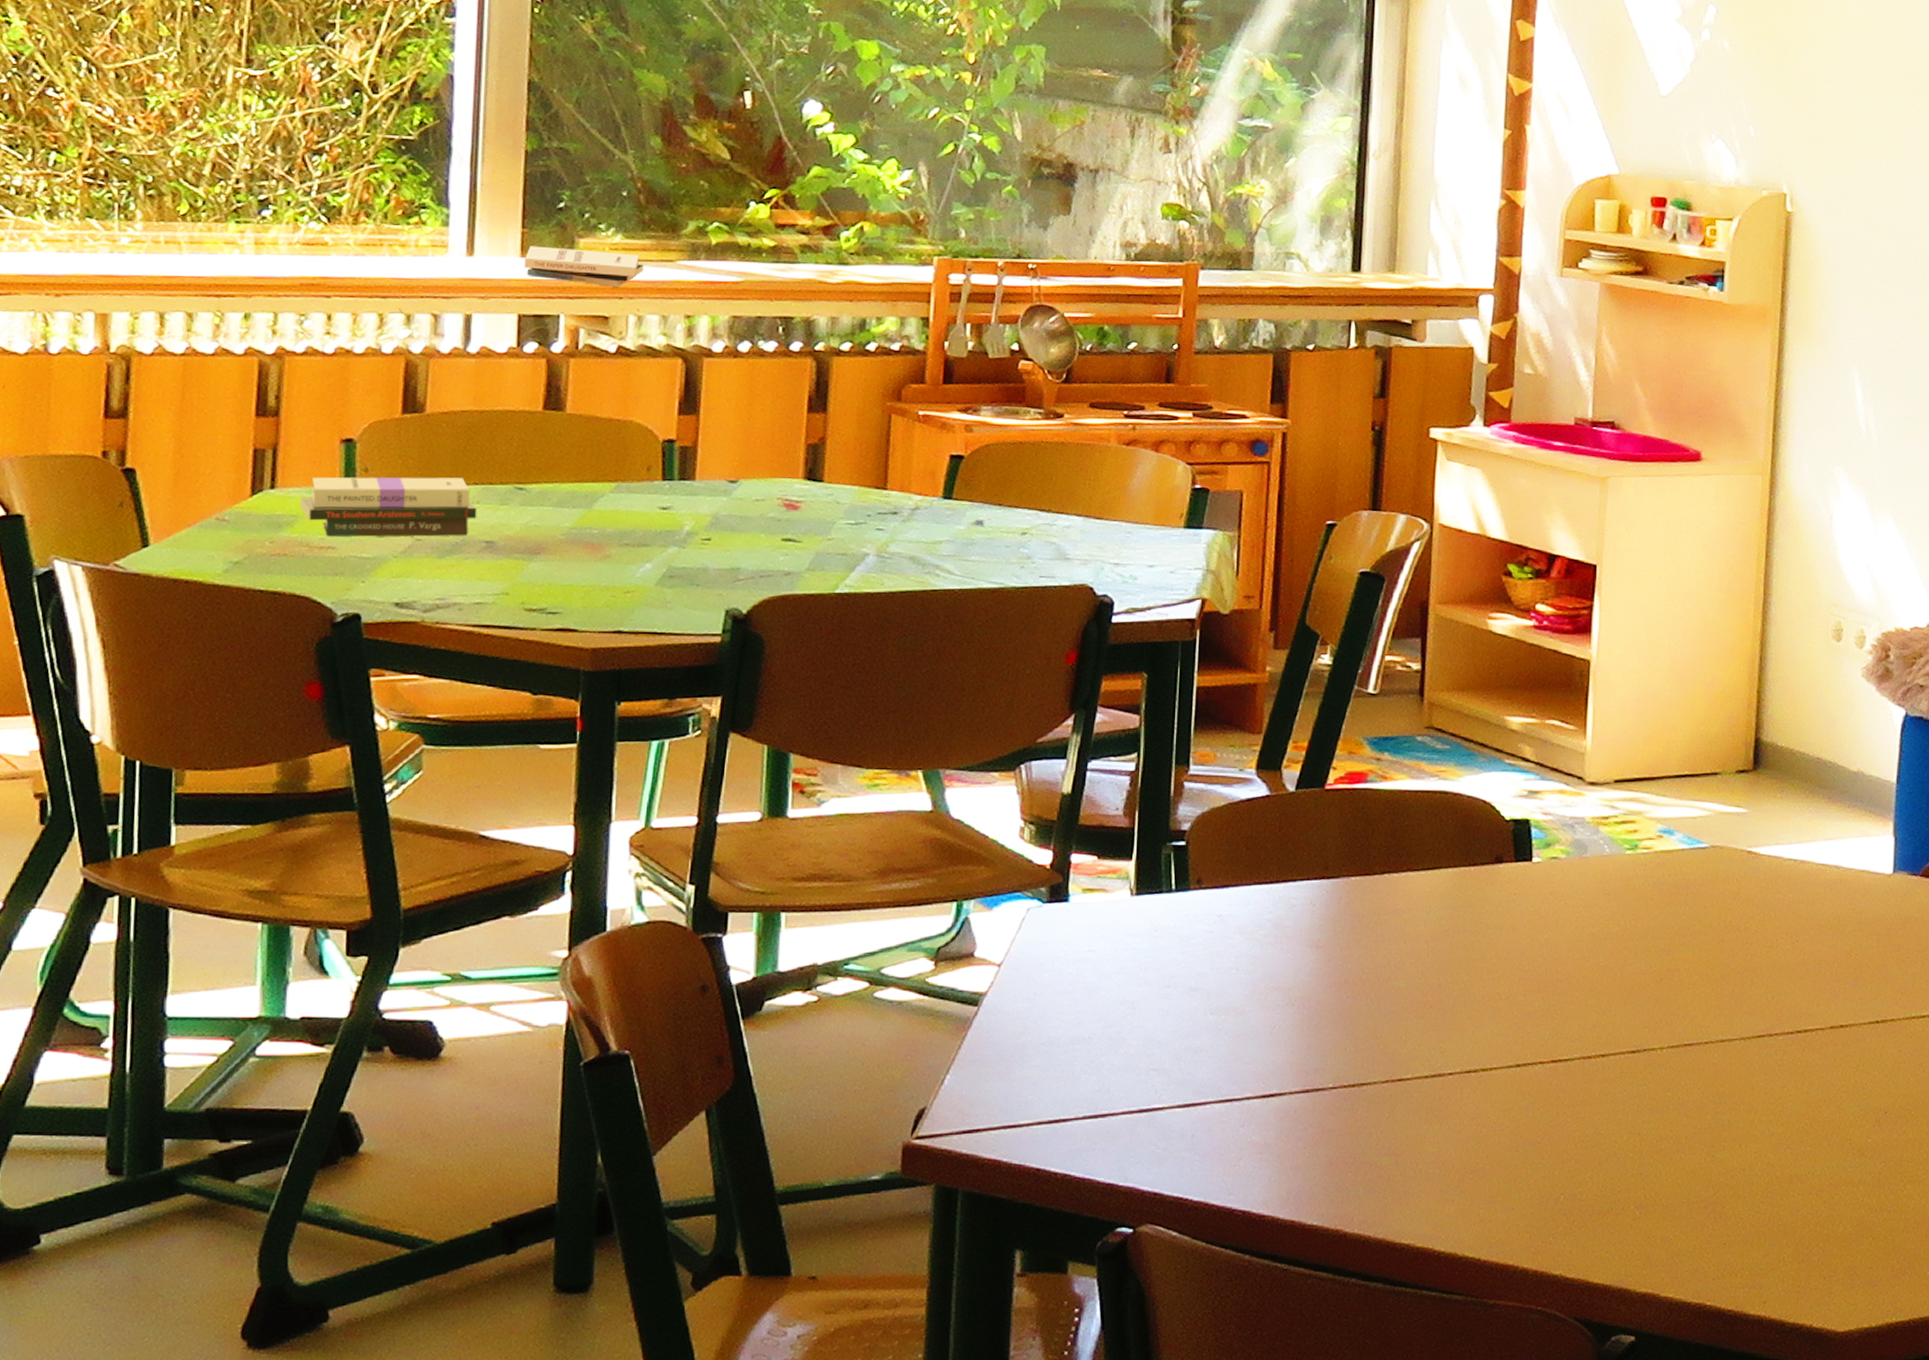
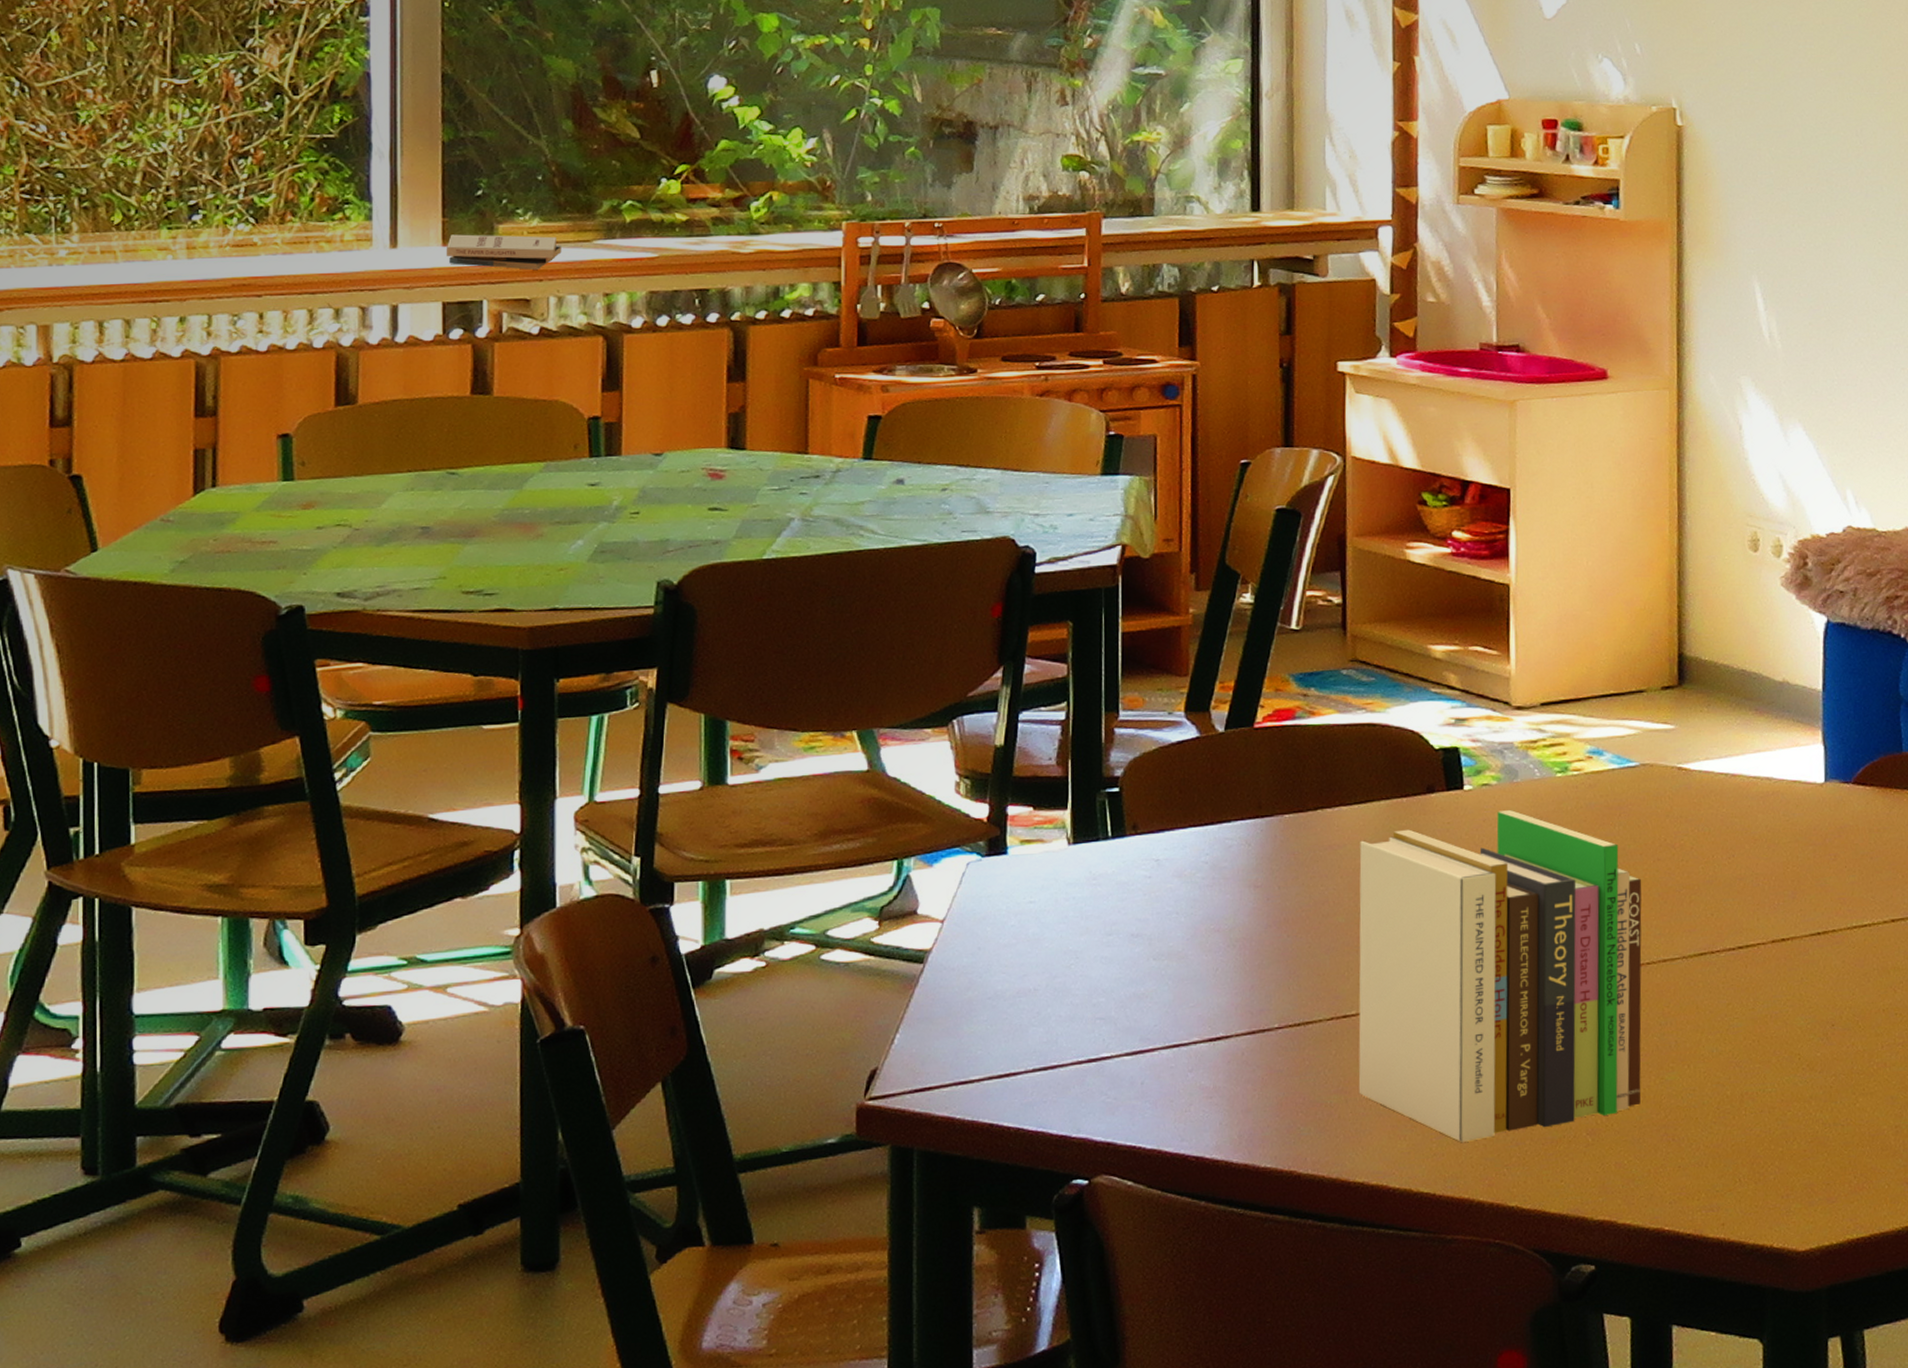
books: present [300,477,477,537] -> none [241,466,412,531]
books: none [1409,883,1705,1209] -> present [1358,809,1642,1142]

